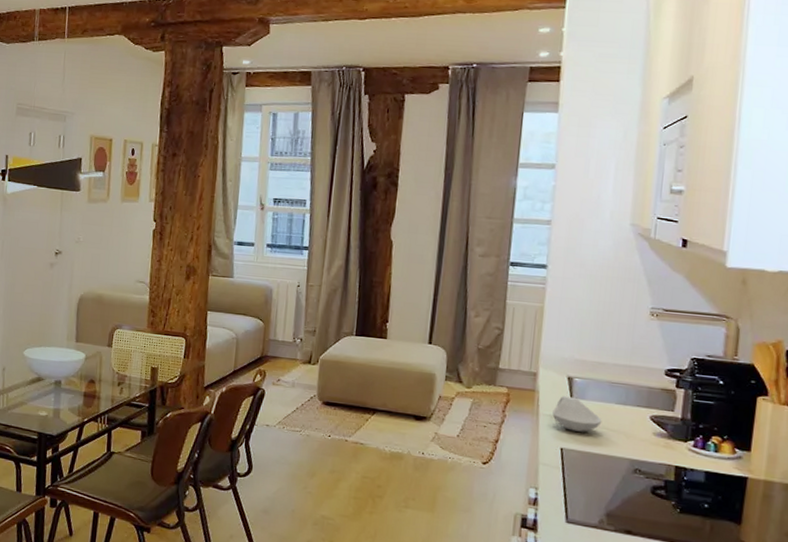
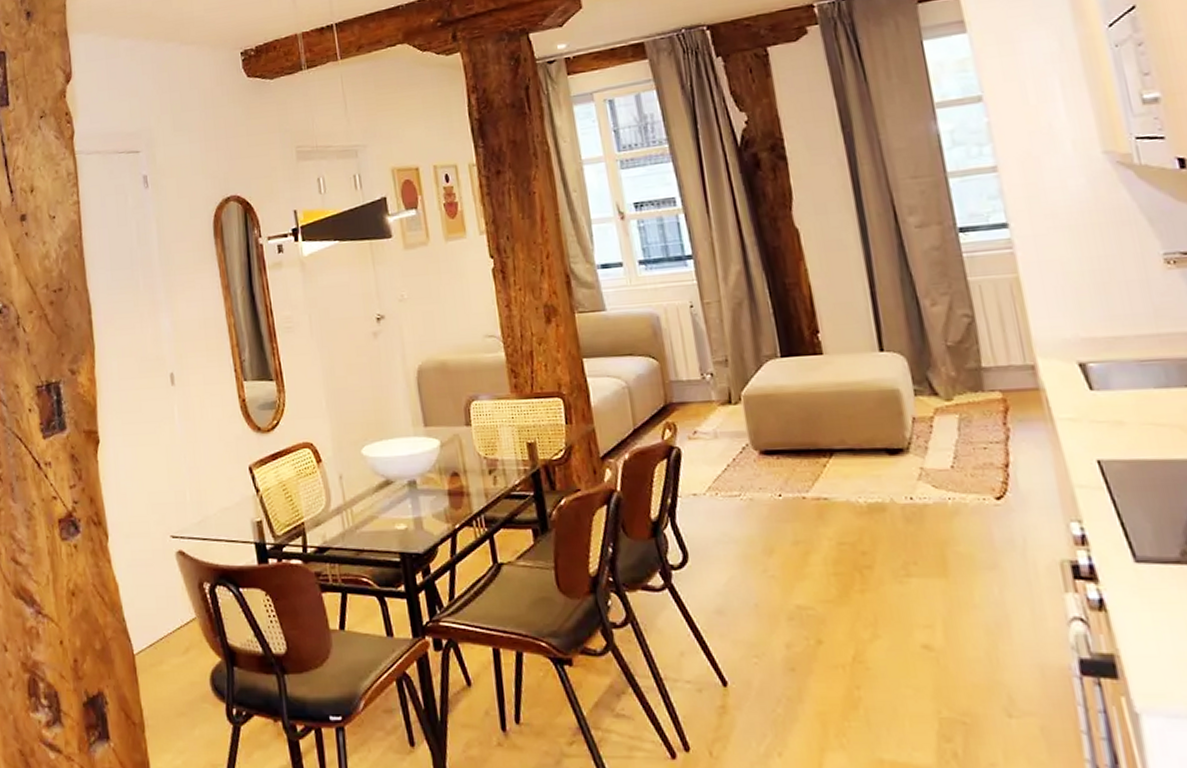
spoon rest: present [552,396,602,432] -> none [1071,389,1144,435]

